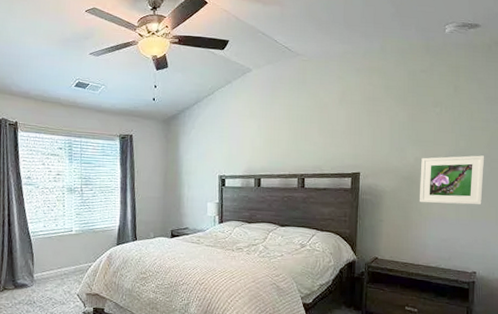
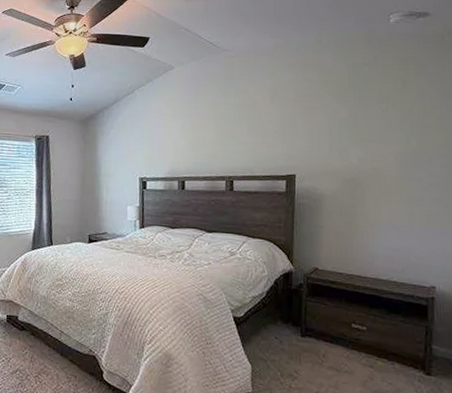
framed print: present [420,155,485,205] -> none [365,155,442,211]

